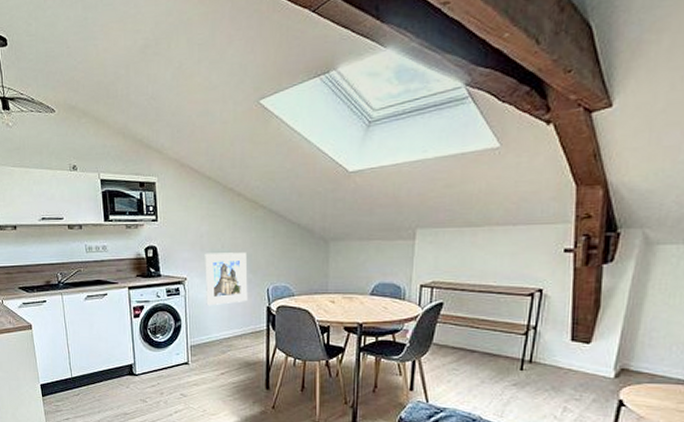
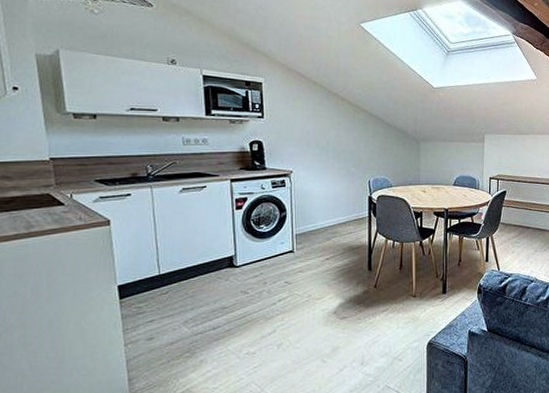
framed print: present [205,252,248,306] -> none [310,149,351,197]

